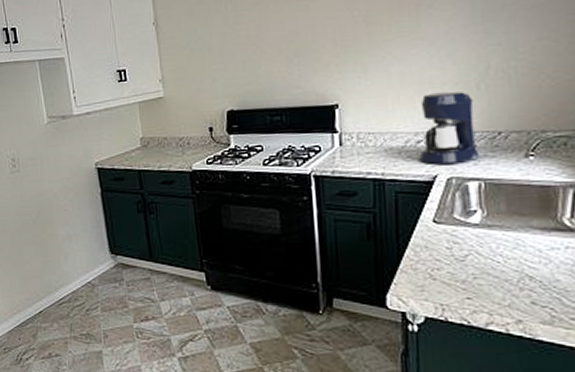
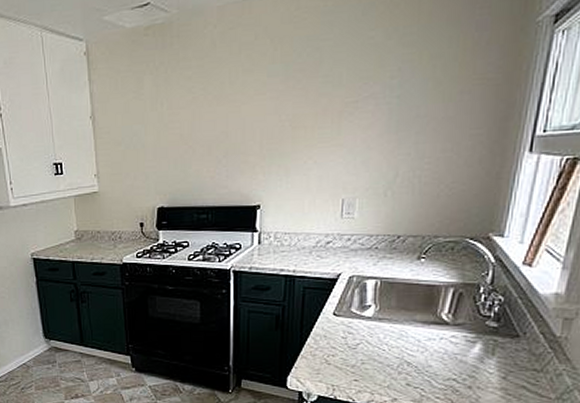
coffee maker: present [417,91,480,165] -> none [325,197,380,265]

